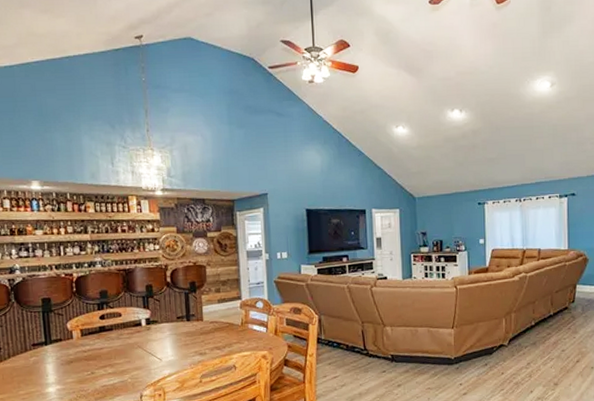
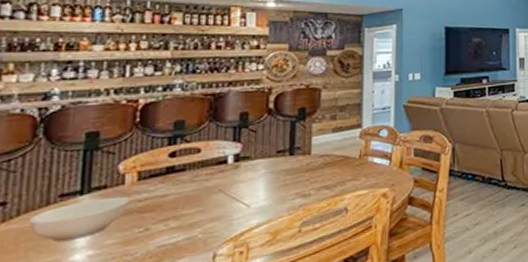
bowl: none [17,347,78,378] -> present [29,196,129,242]

